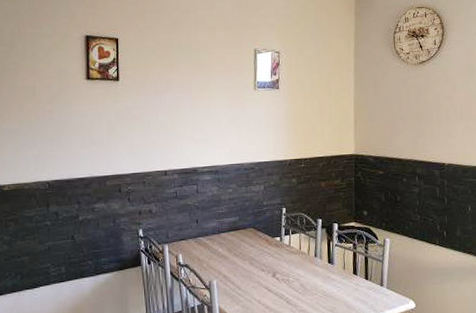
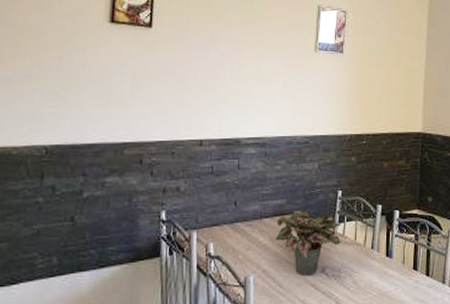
potted plant: none [231,225,289,280] -> present [274,209,342,276]

